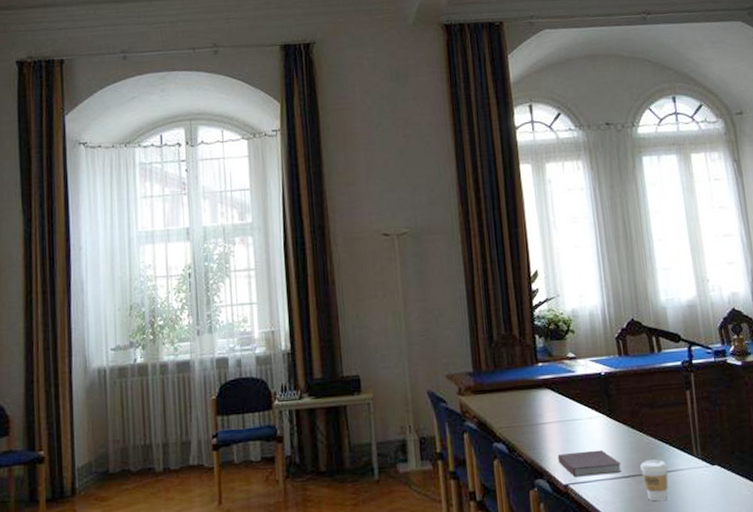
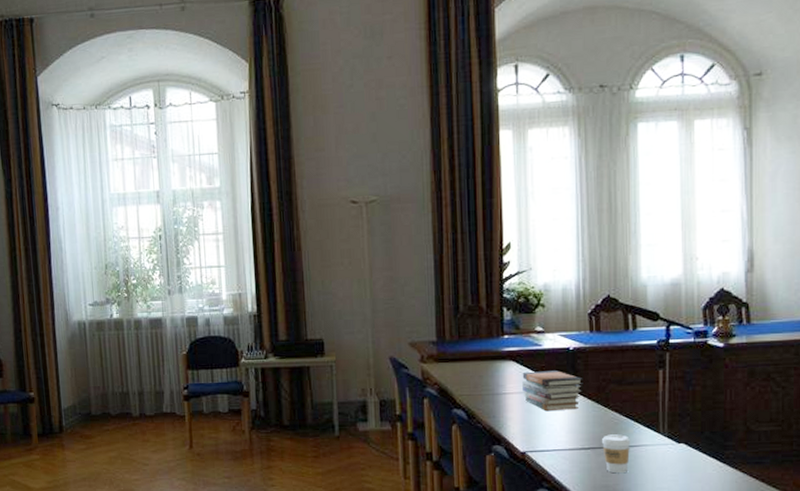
notebook: present [557,449,622,477] -> none [517,421,582,446]
book stack: none [558,397,618,440] -> present [522,371,583,412]

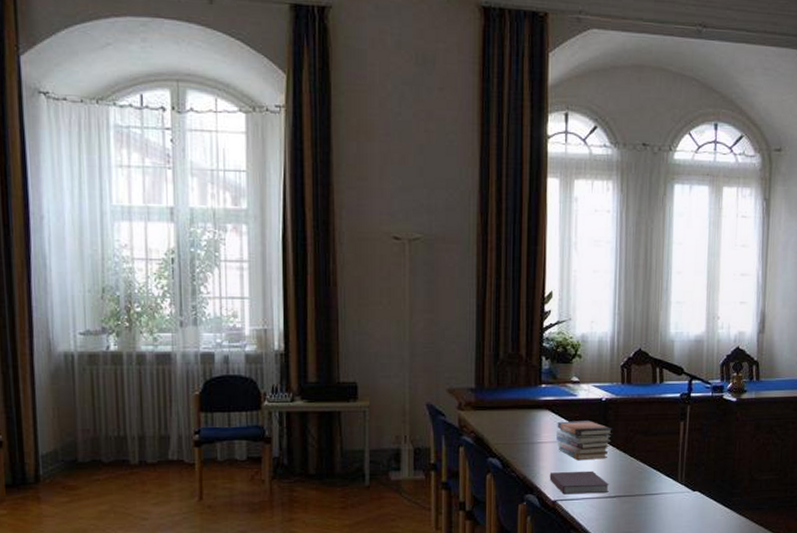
notebook: none [517,421,582,446] -> present [549,470,609,495]
coffee cup: present [602,434,630,474] -> none [627,483,652,521]

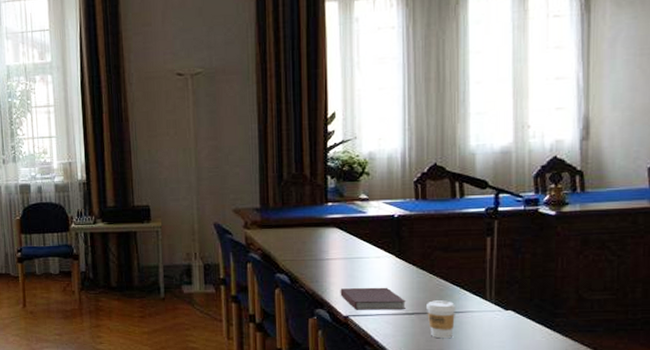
book stack: present [556,421,613,461] -> none [346,237,408,277]
coffee cup: none [627,483,652,521] -> present [427,300,455,339]

